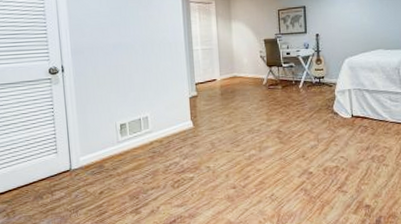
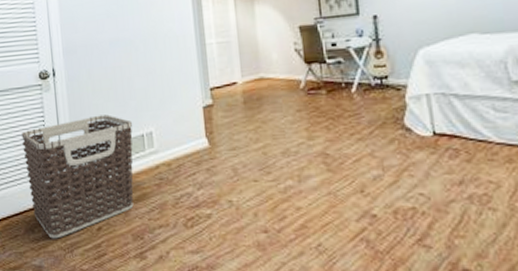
clothes hamper: none [32,103,132,203] -> present [21,114,134,239]

